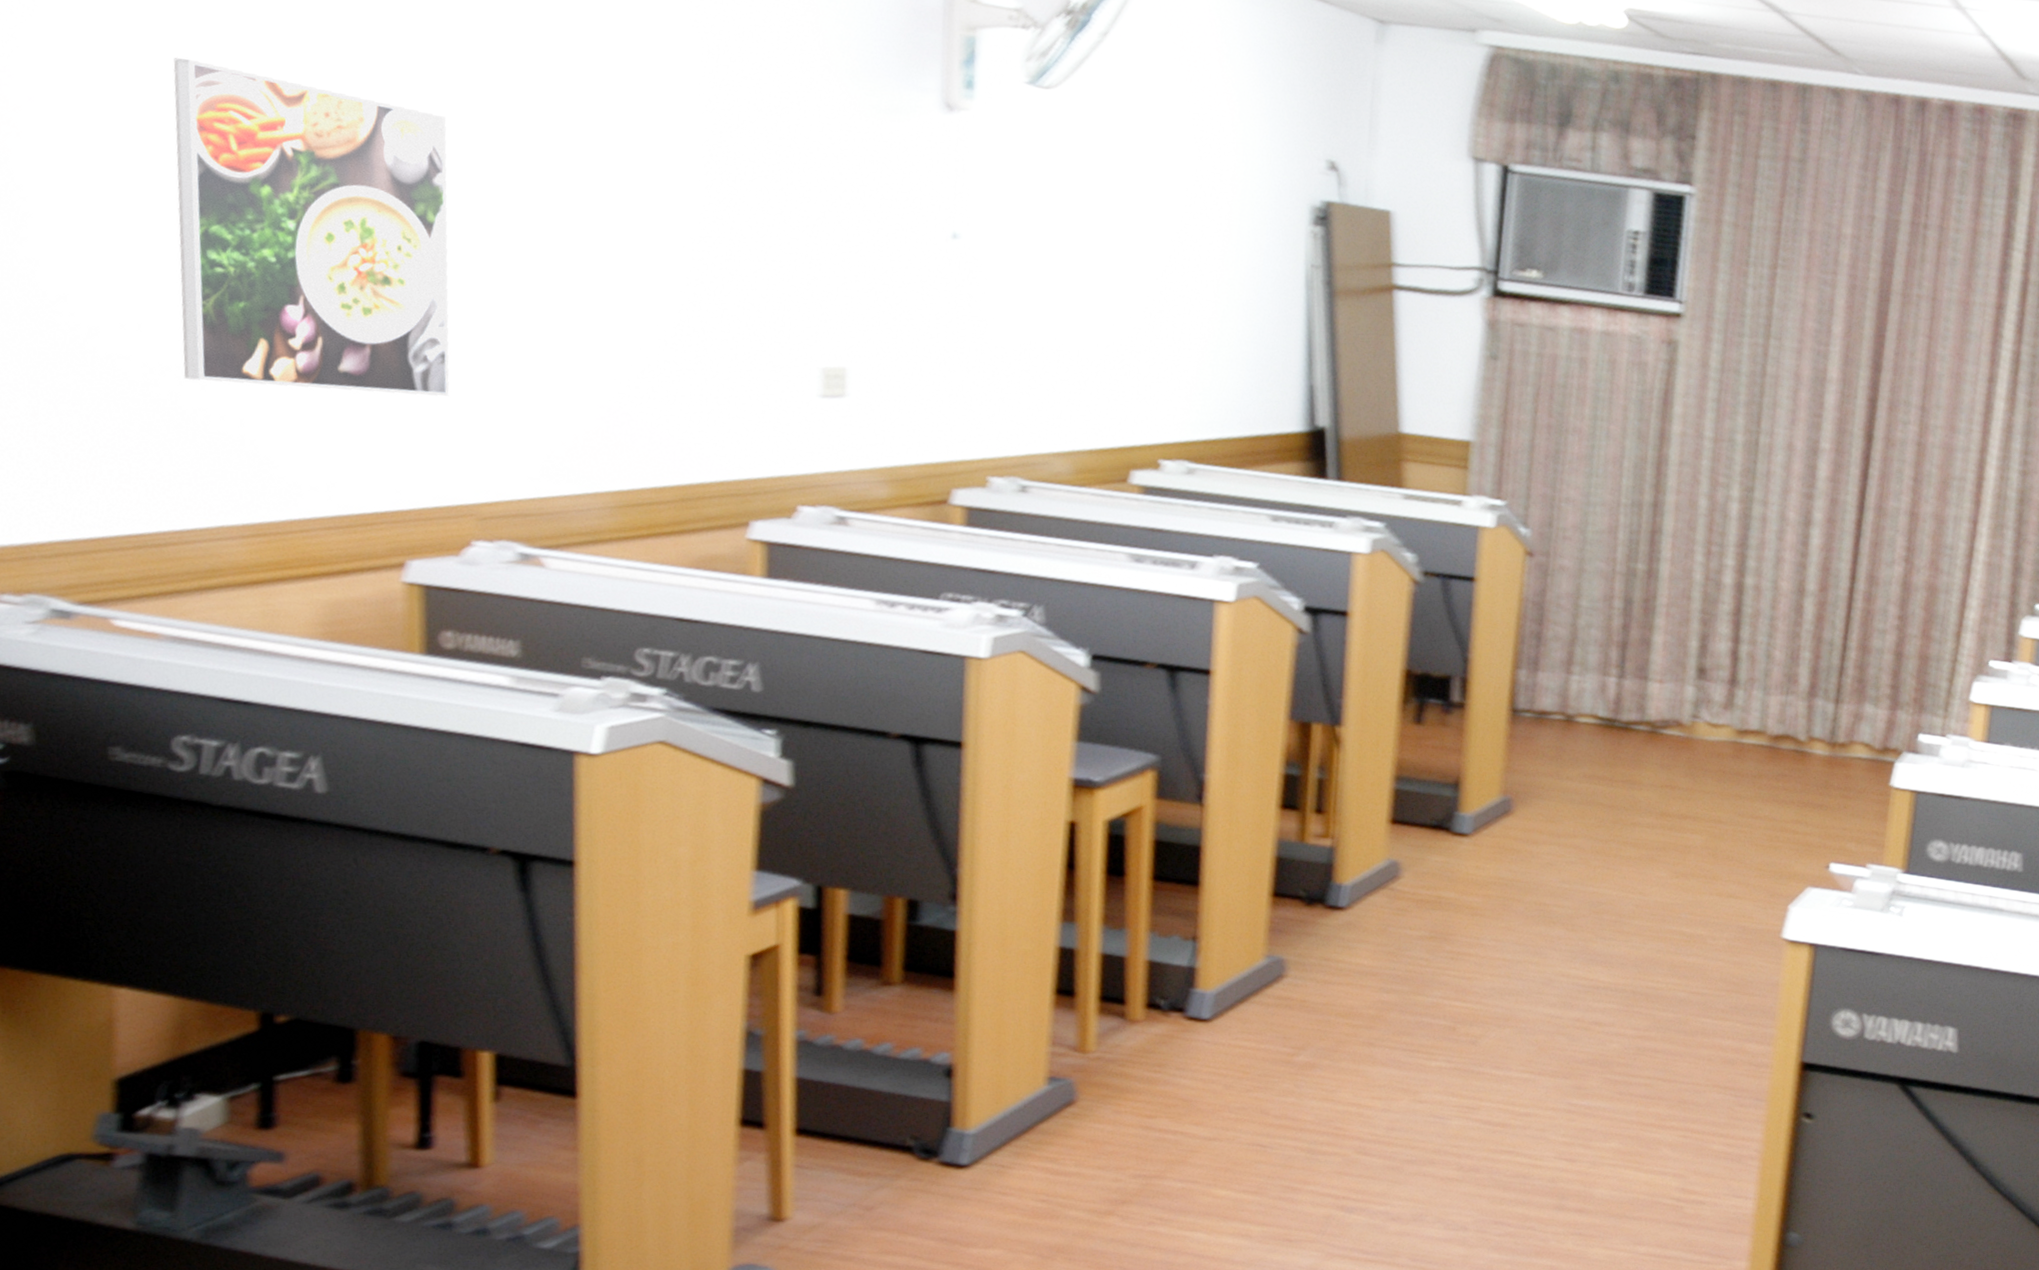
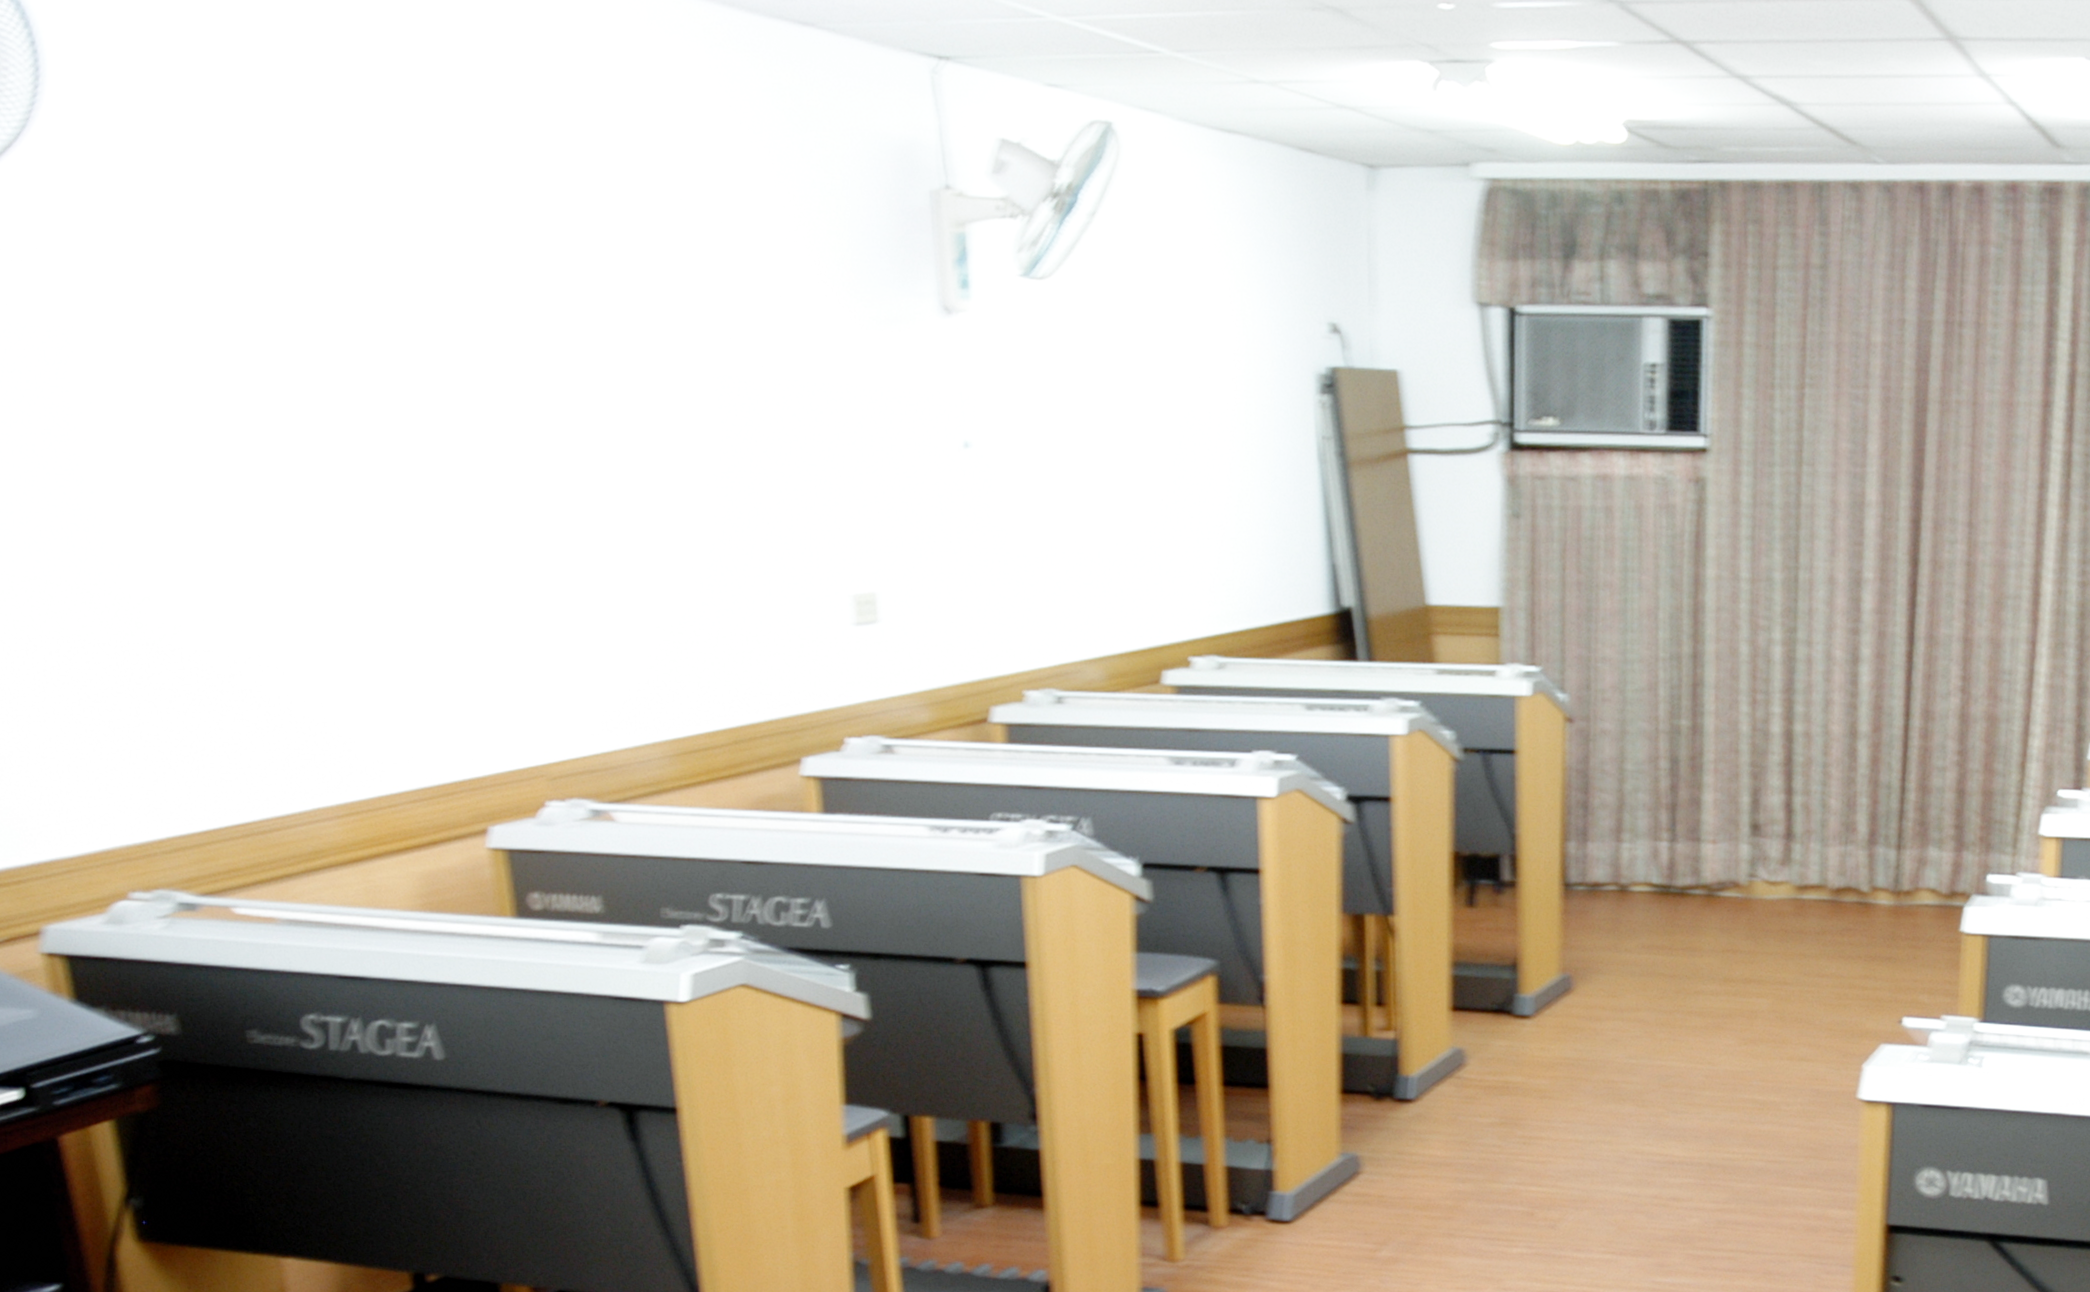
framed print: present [173,57,450,397] -> none [214,345,507,668]

